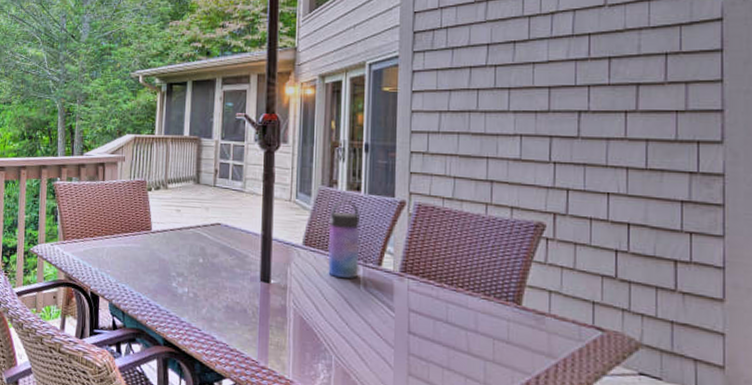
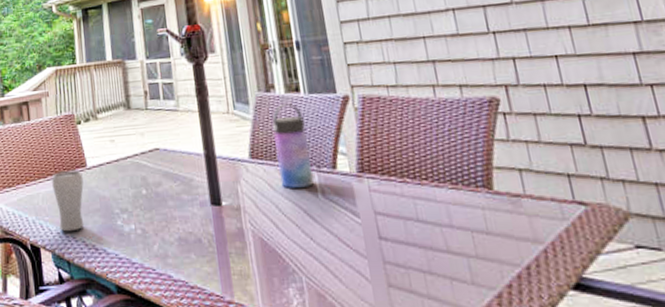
drinking glass: none [117,231,147,286] -> present [52,170,84,232]

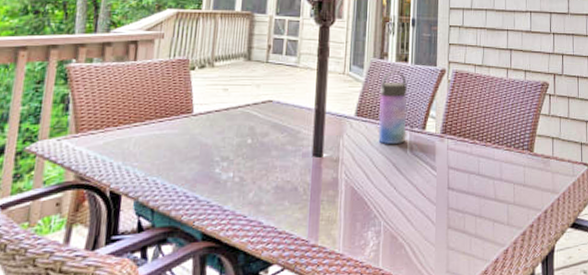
drinking glass: present [52,170,84,232] -> none [149,116,187,179]

